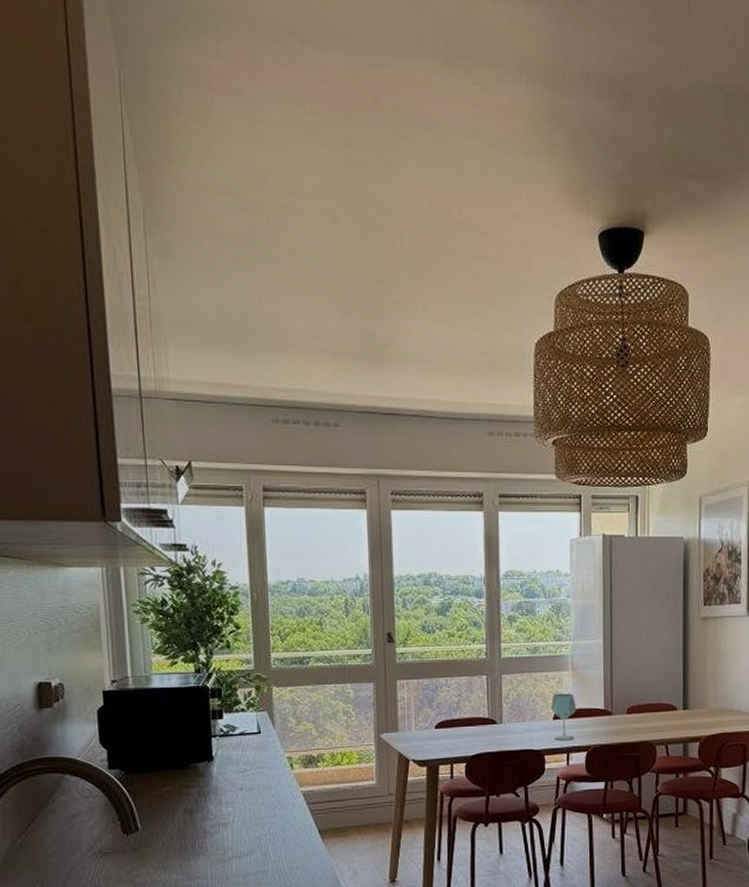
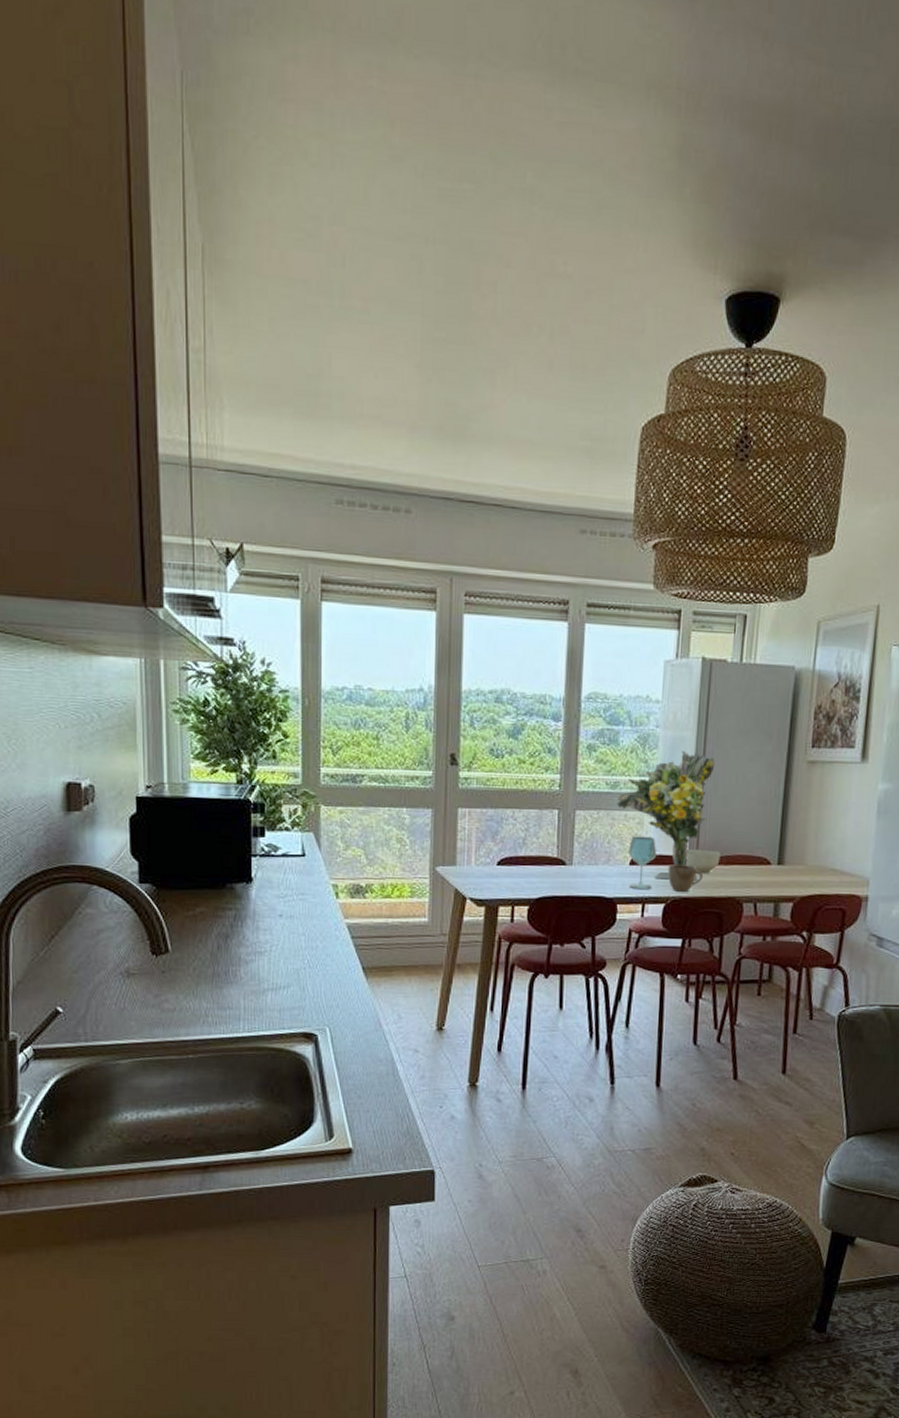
bouquet: none [538,615,621,729] -> present [617,750,715,881]
cup: none [587,716,619,740] -> present [667,864,704,892]
bowl: none [602,700,633,722] -> present [685,848,721,873]

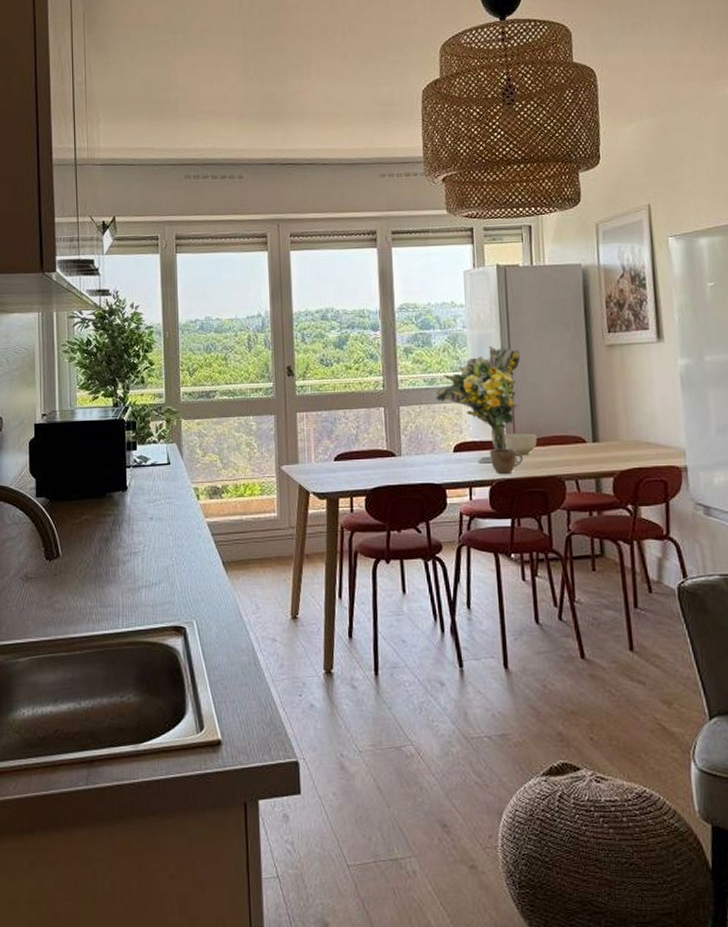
wine glass: present [627,836,657,890] -> none [450,425,478,475]

